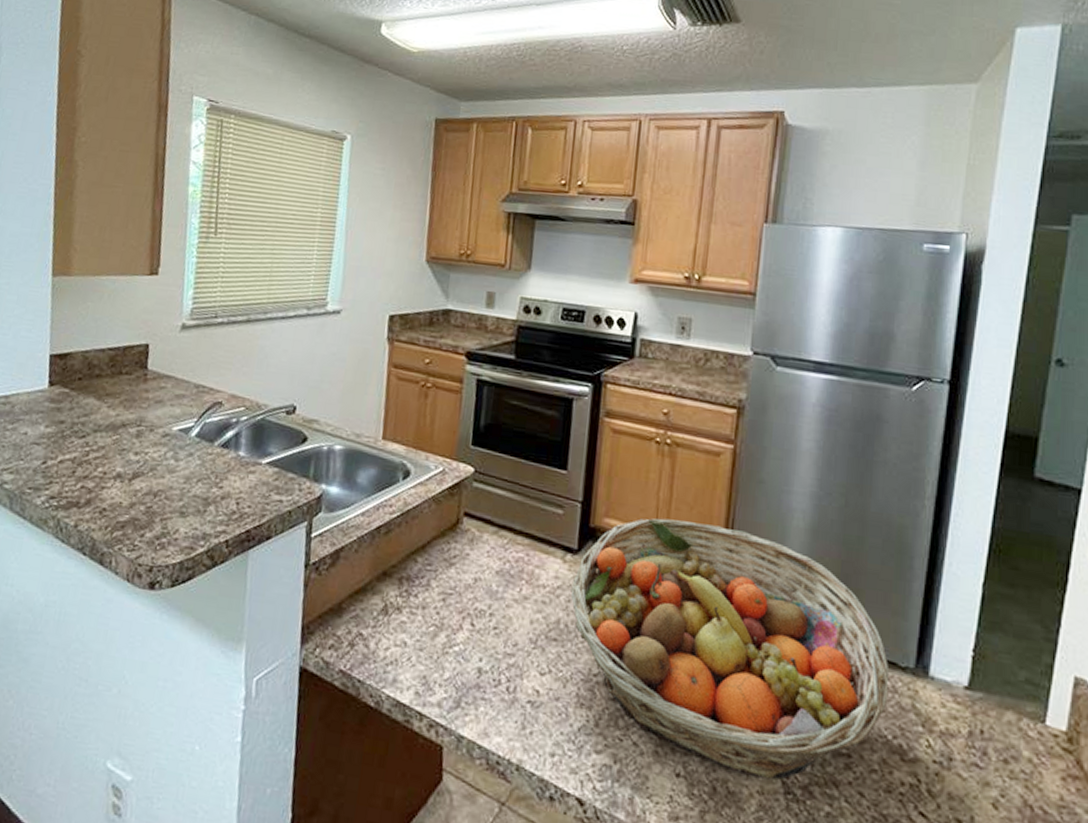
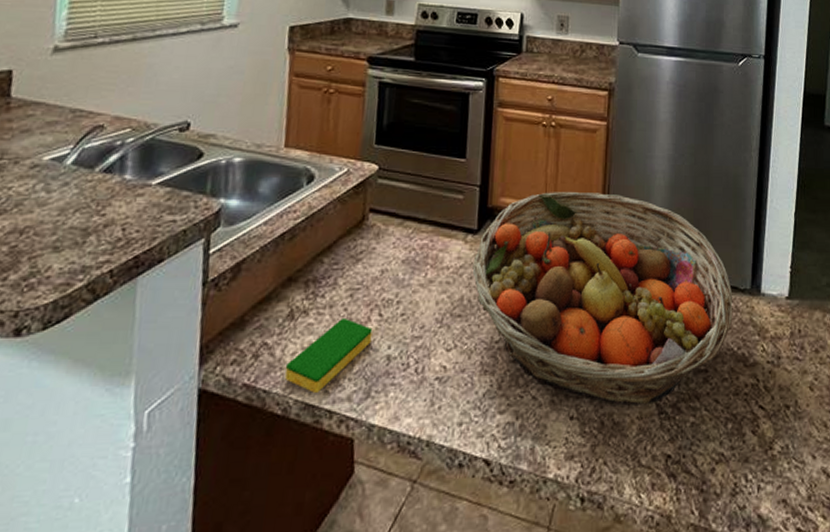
dish sponge: none [378,621,464,692] -> present [285,317,373,393]

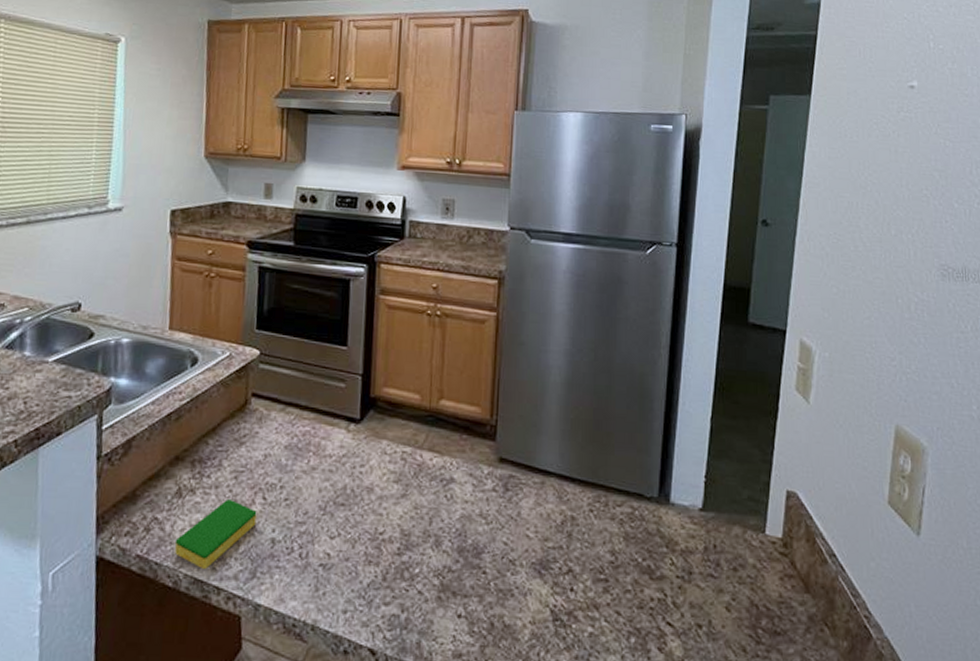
fruit basket: present [472,192,733,406] -> none [355,383,638,610]

